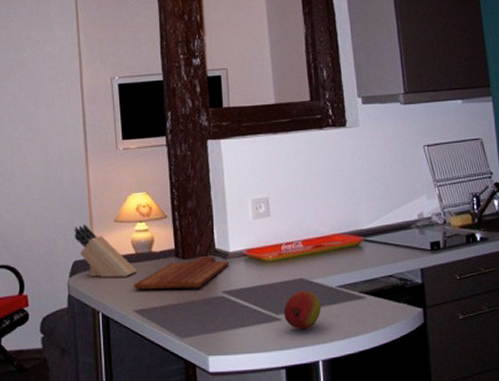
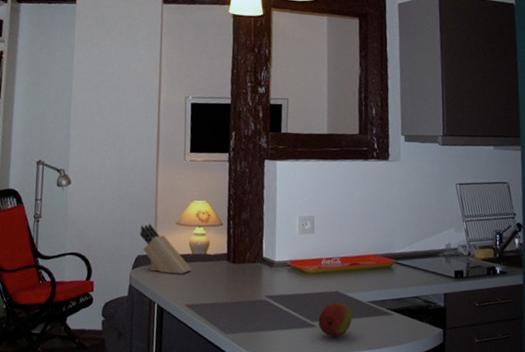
cutting board: present [134,257,229,290] -> none [188,263,274,290]

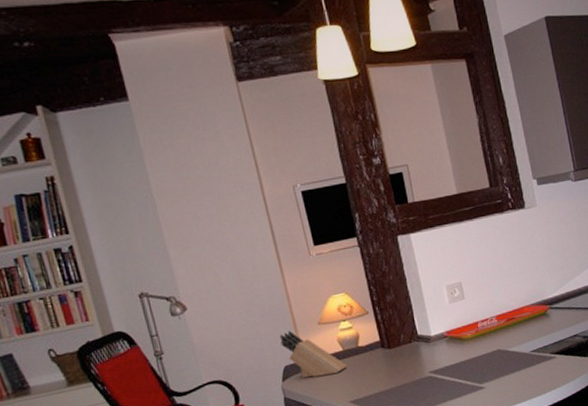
fruit: present [318,302,353,339] -> none [486,359,519,394]

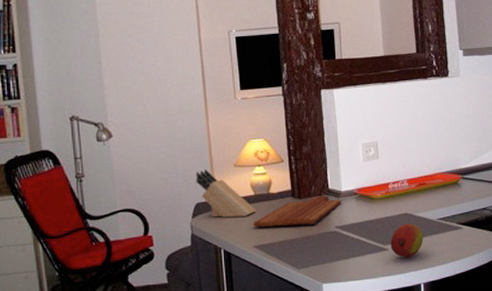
cutting board: none [346,342,432,383] -> present [253,196,341,228]
fruit: none [486,359,519,394] -> present [390,223,424,259]

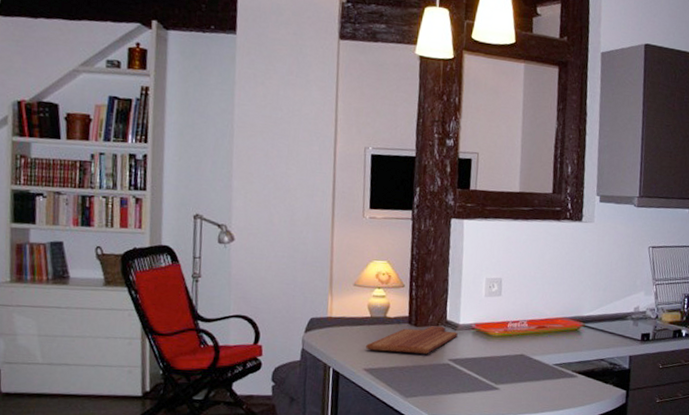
knife block: present [196,169,257,218] -> none [313,285,371,338]
fruit: present [390,223,424,259] -> none [502,365,537,401]

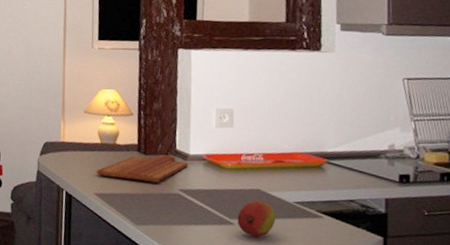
fruit: none [502,365,537,401] -> present [237,200,276,238]

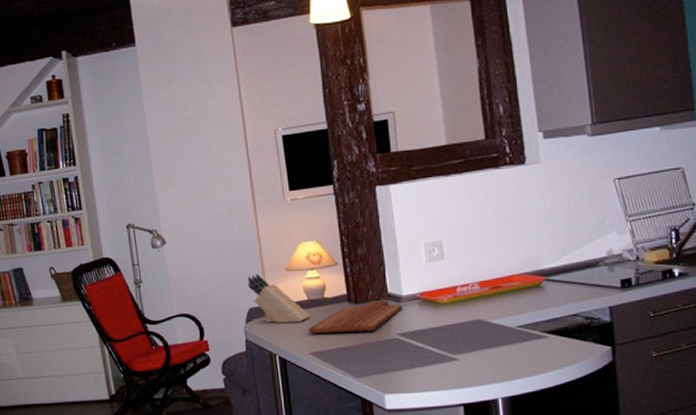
knife block: none [47,111,102,163] -> present [247,274,311,323]
fruit: present [237,200,276,238] -> none [460,331,500,370]

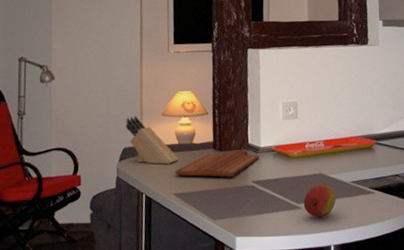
fruit: none [460,331,500,370] -> present [303,184,336,219]

